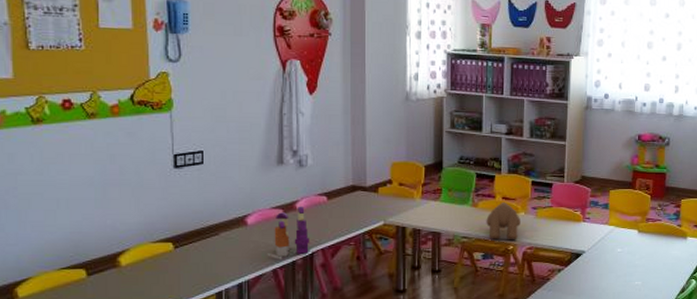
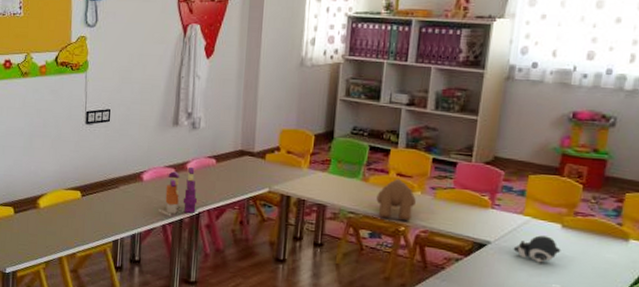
toy animal: none [603,241,639,266] -> present [513,235,561,264]

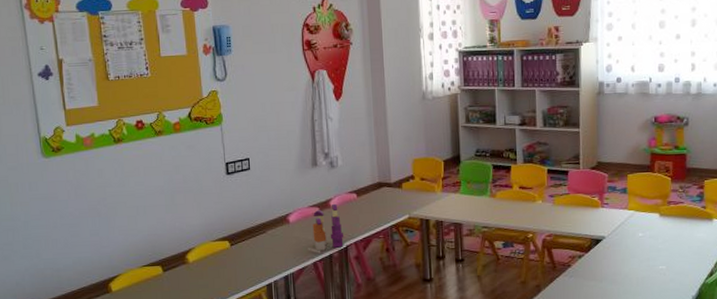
teddy bear: present [376,179,416,220] -> none [504,192,539,228]
toy animal: present [513,235,561,264] -> none [624,225,662,250]

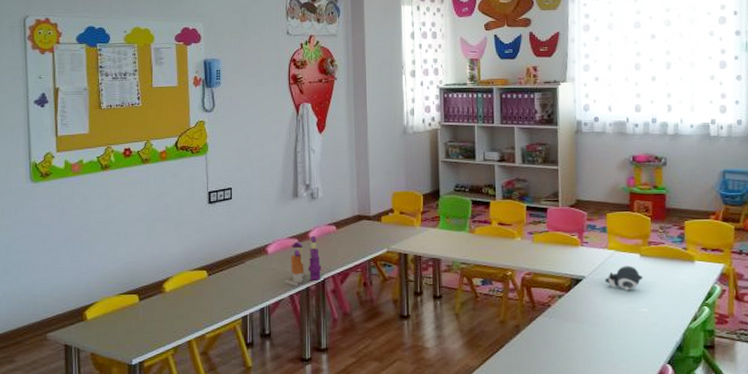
toy animal: none [624,225,662,250] -> present [604,266,643,292]

